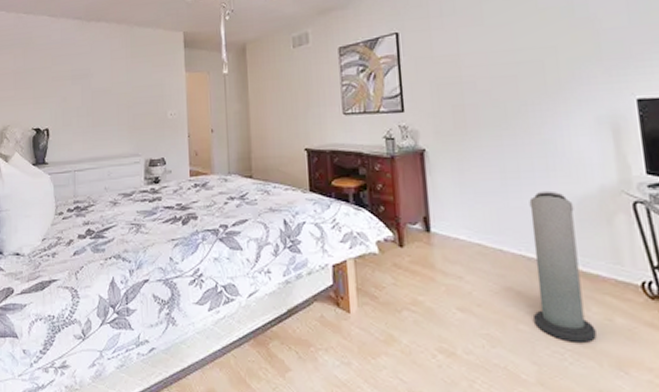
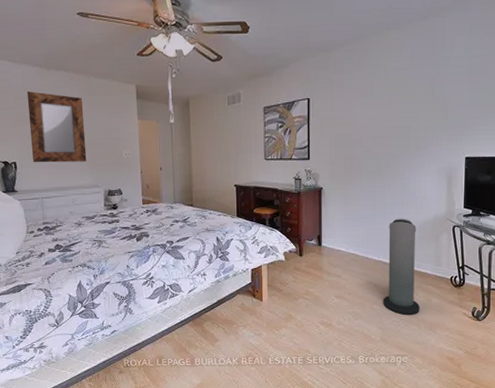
home mirror: none [64,47,126,129] -> present [26,91,87,163]

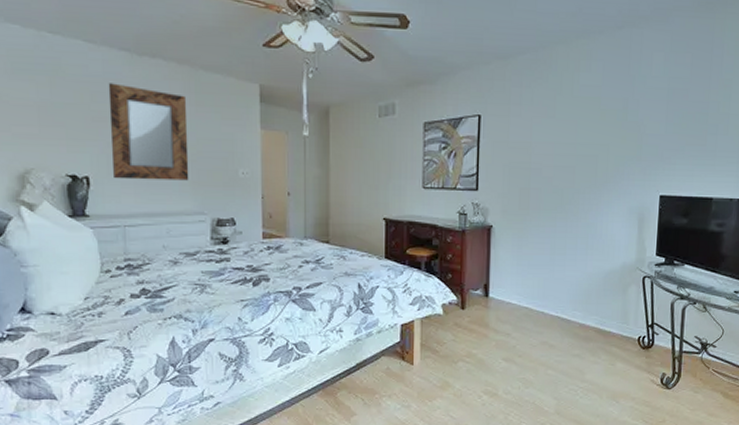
air purifier: present [383,218,420,315] -> none [560,265,602,382]

